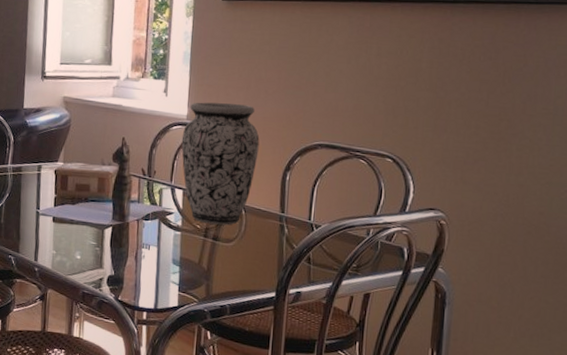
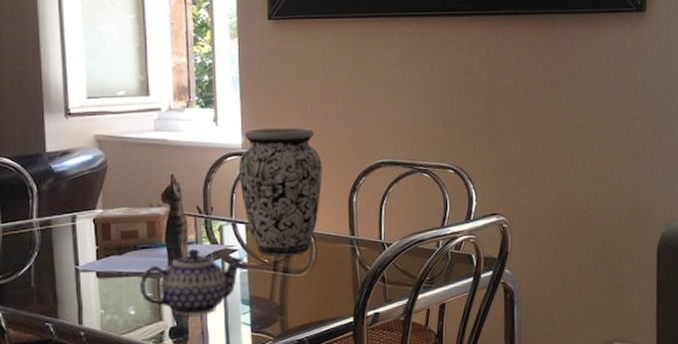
teapot: none [87,206,179,268] -> present [140,248,244,316]

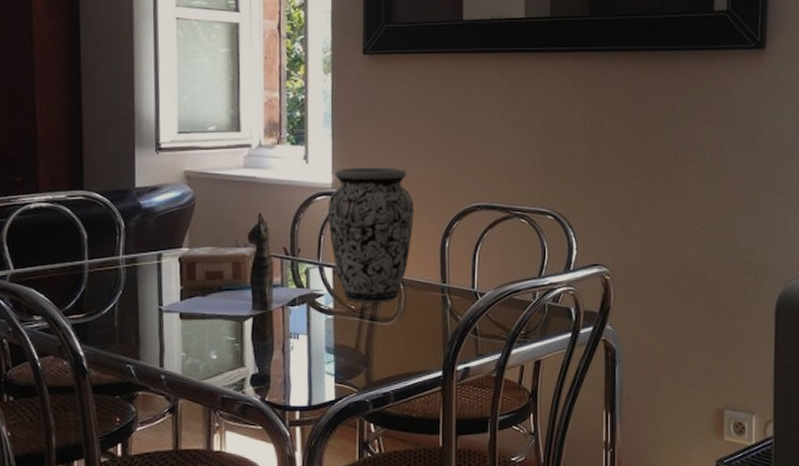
teapot: present [140,248,244,316] -> none [223,291,330,362]

